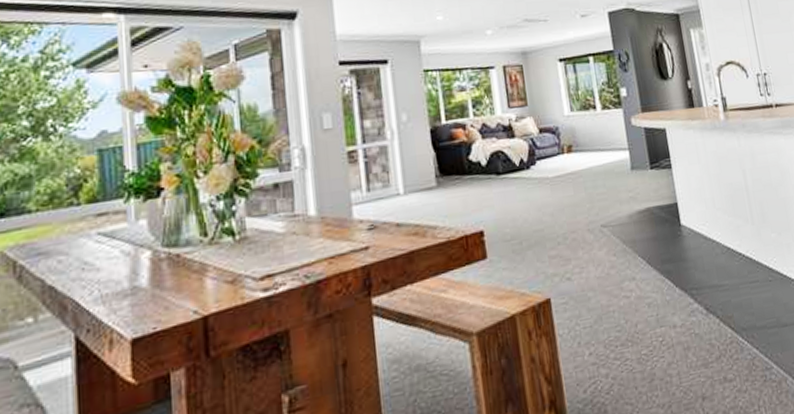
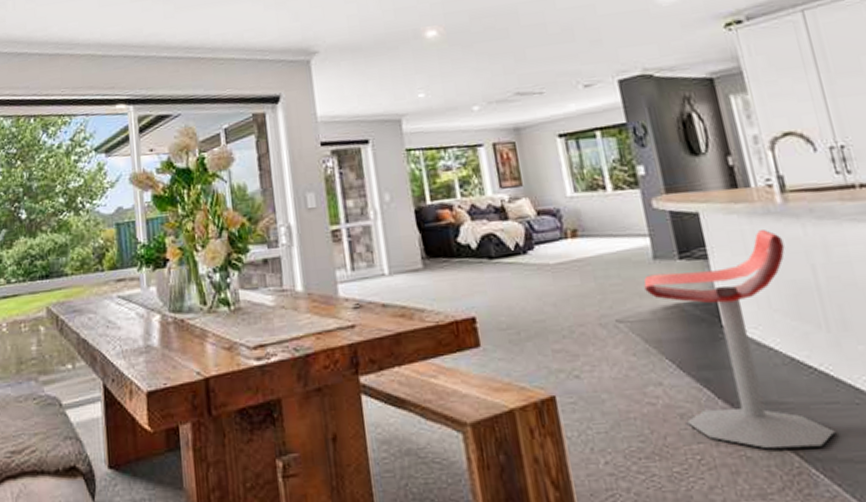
stool: none [623,142,756,325] -> present [644,230,836,449]

